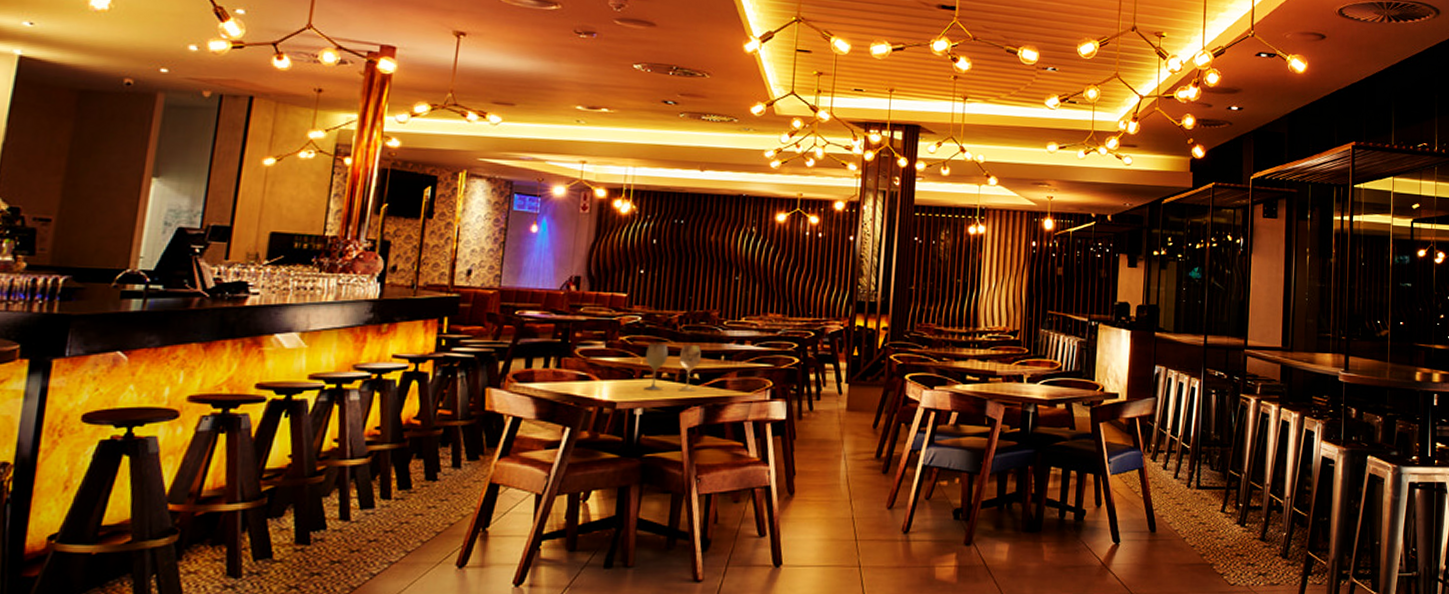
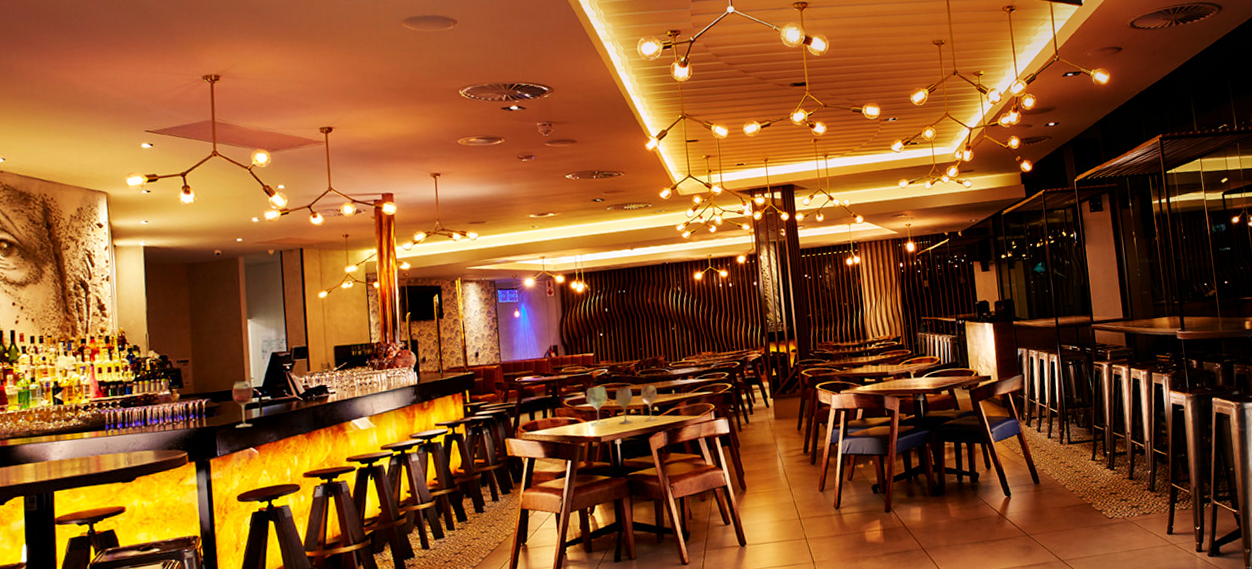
wineglass: none [102,257,140,323] -> present [231,381,254,428]
wine glass: none [605,337,636,388] -> present [585,386,608,427]

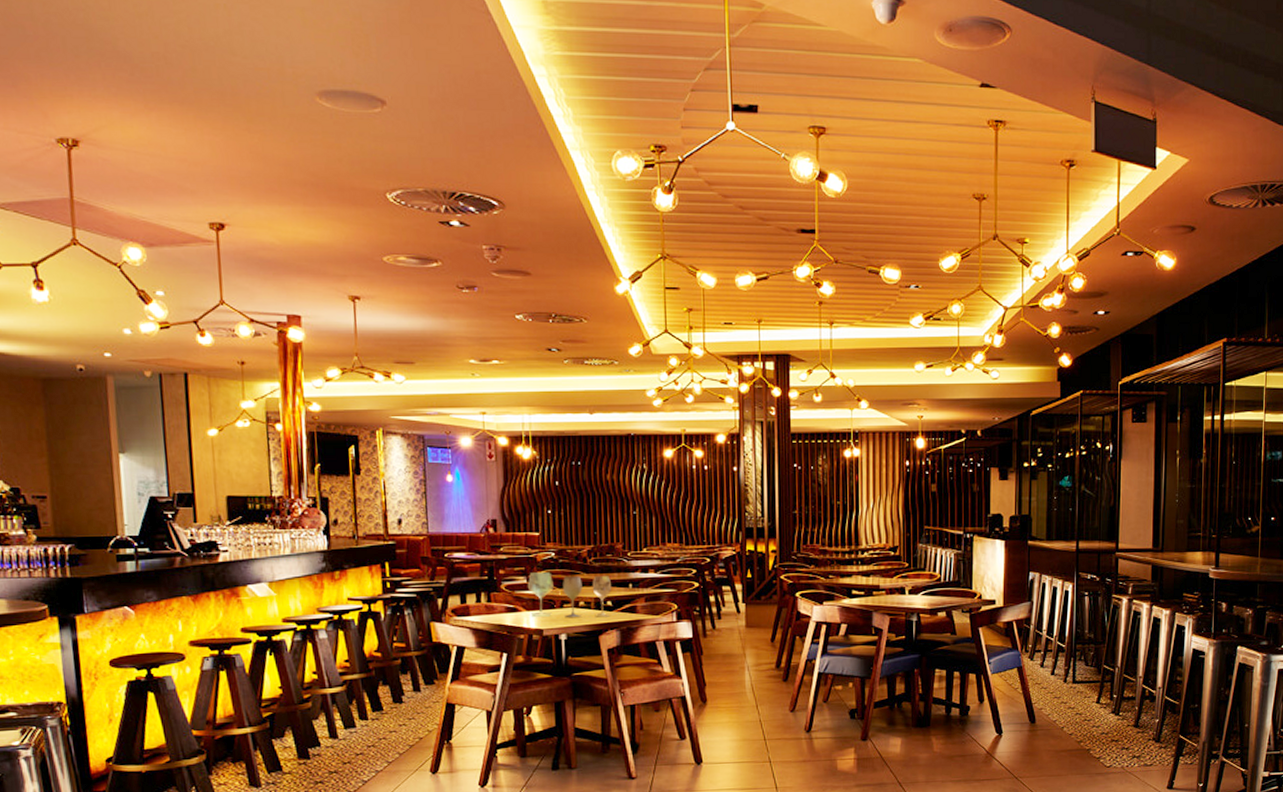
wineglass: present [231,381,254,428] -> none [101,526,128,583]

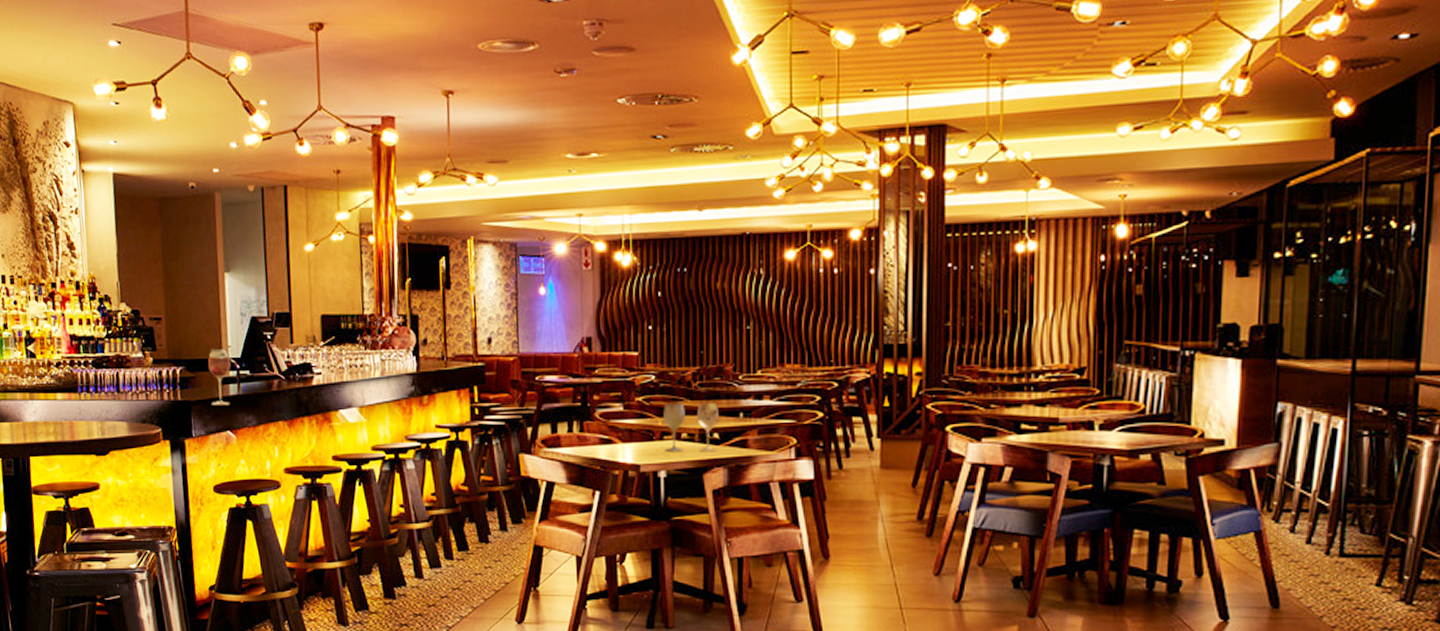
wineglass: none [101,526,128,583] -> present [207,348,231,406]
wine glass: present [527,572,553,617] -> none [623,398,653,450]

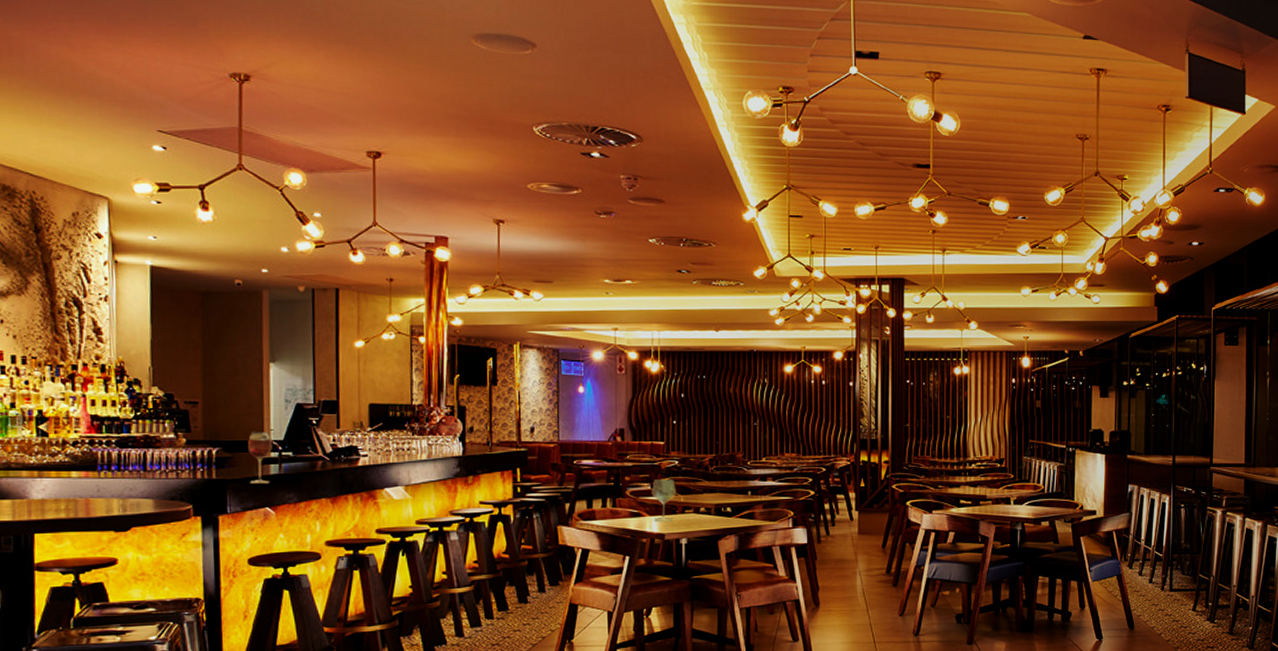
wine glass: none [623,398,653,450] -> present [651,479,676,522]
wineglass: present [663,402,719,453] -> none [685,483,731,524]

